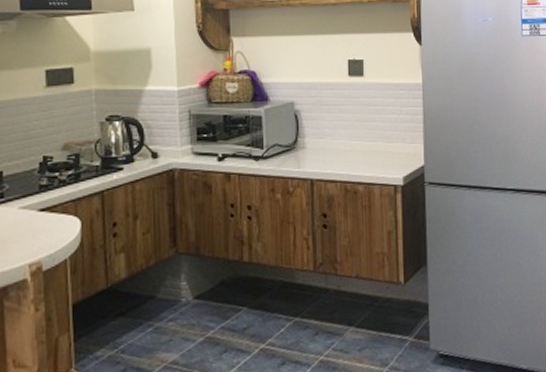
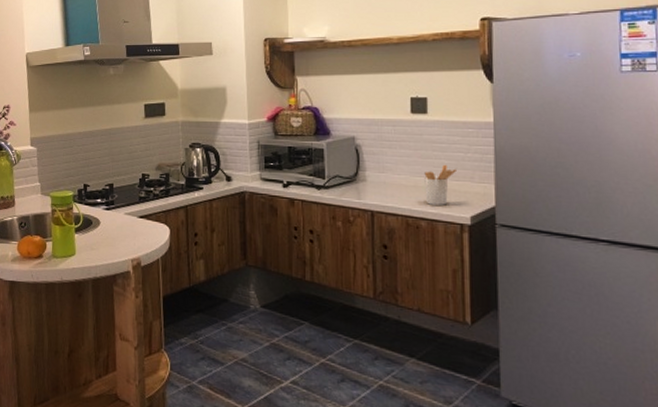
utensil holder: none [361,126,390,168] -> present [424,164,456,205]

